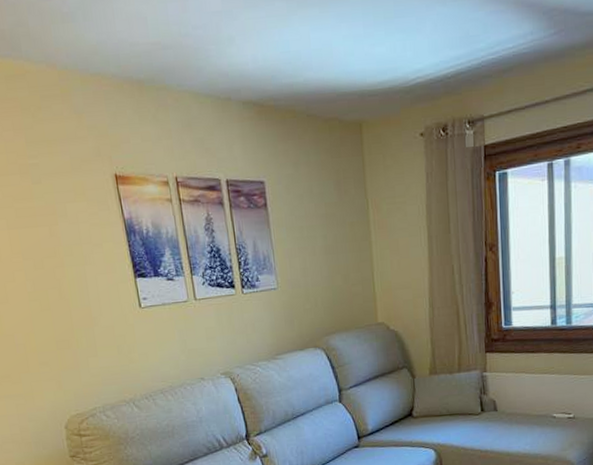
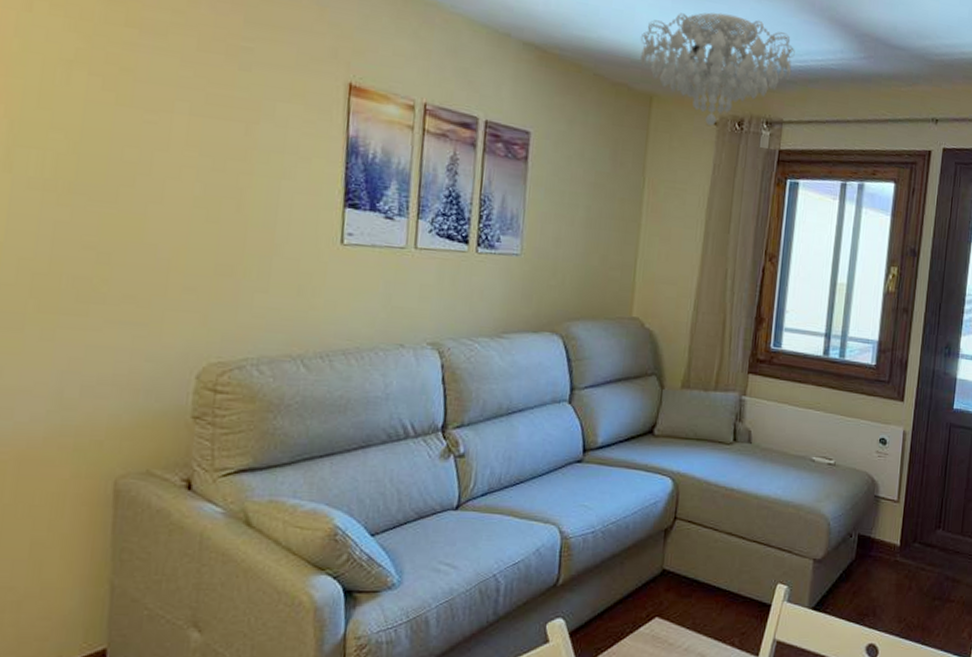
ceiling light: none [341,23,486,138] -> present [640,12,795,126]

